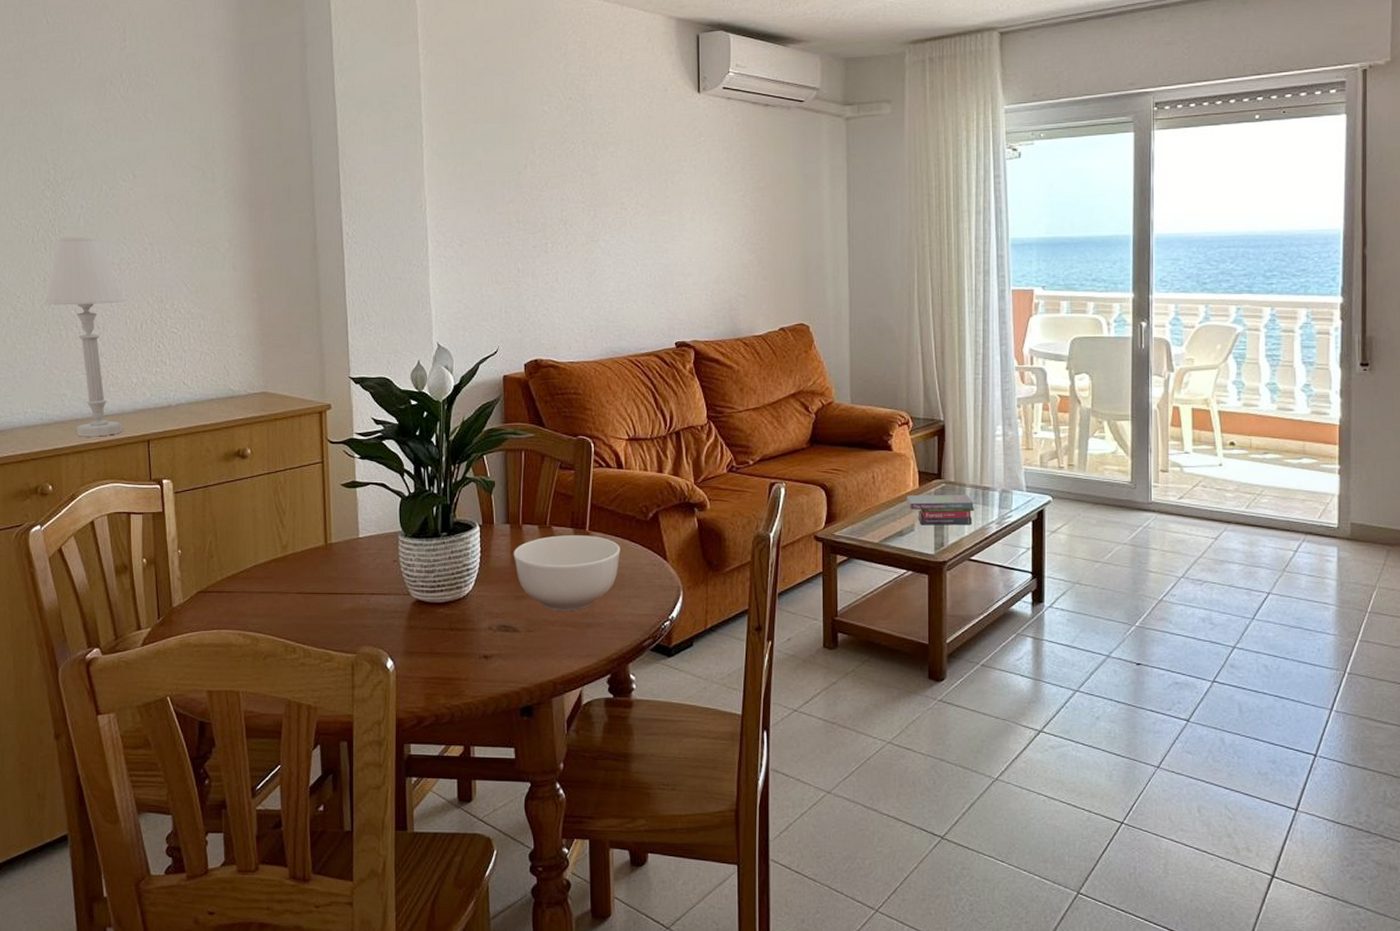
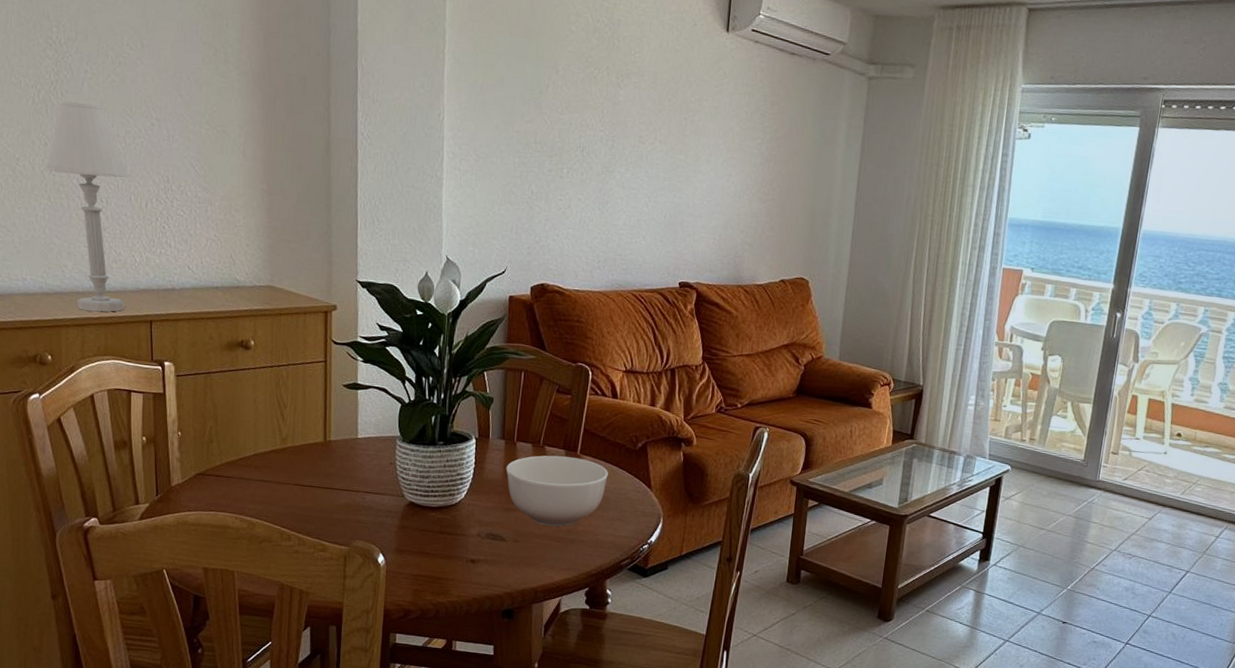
books: present [906,494,974,526] -> none [878,451,940,484]

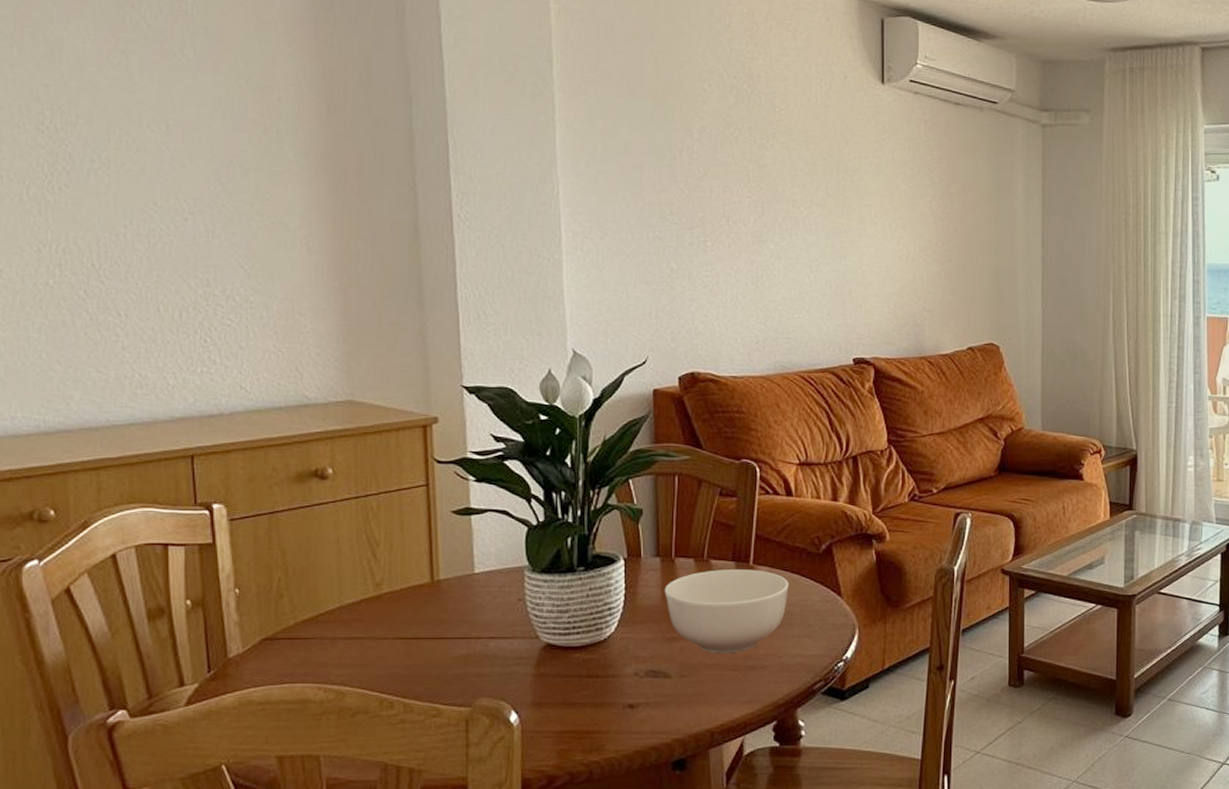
table lamp: present [44,100,130,312] -> none [38,196,157,450]

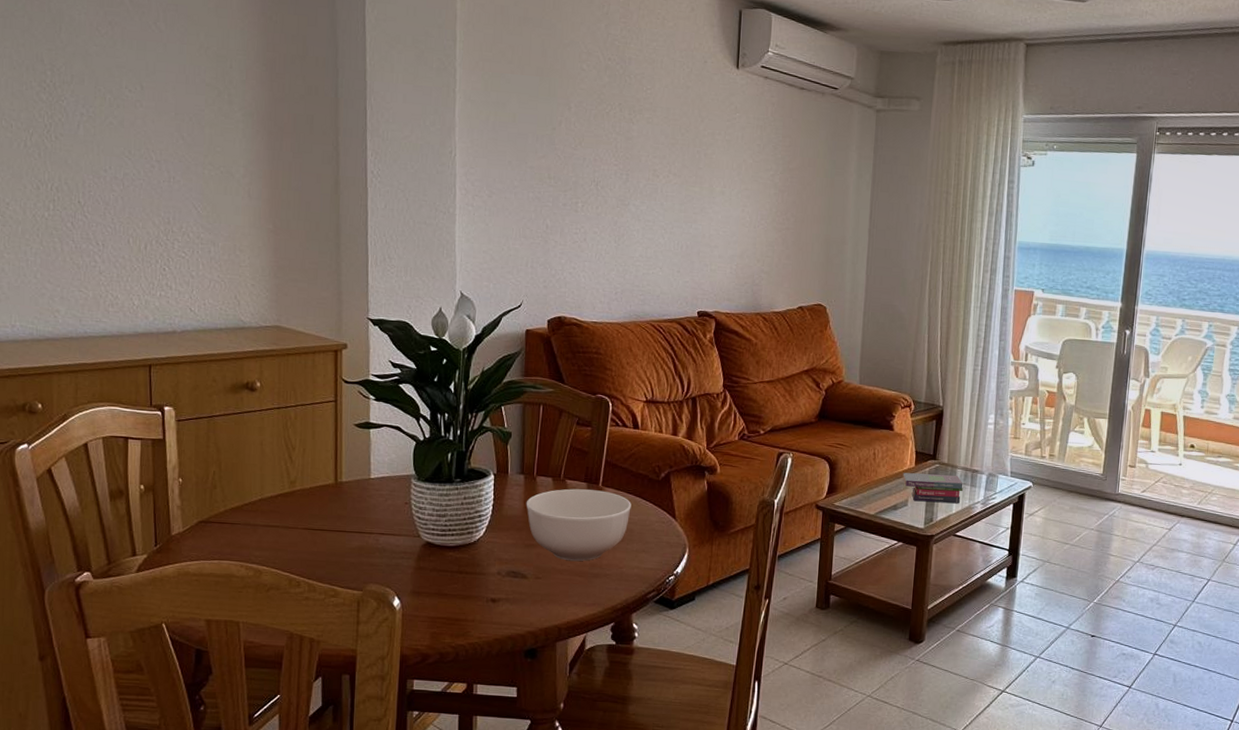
books: none [1097,525,1165,558] -> present [902,473,963,503]

